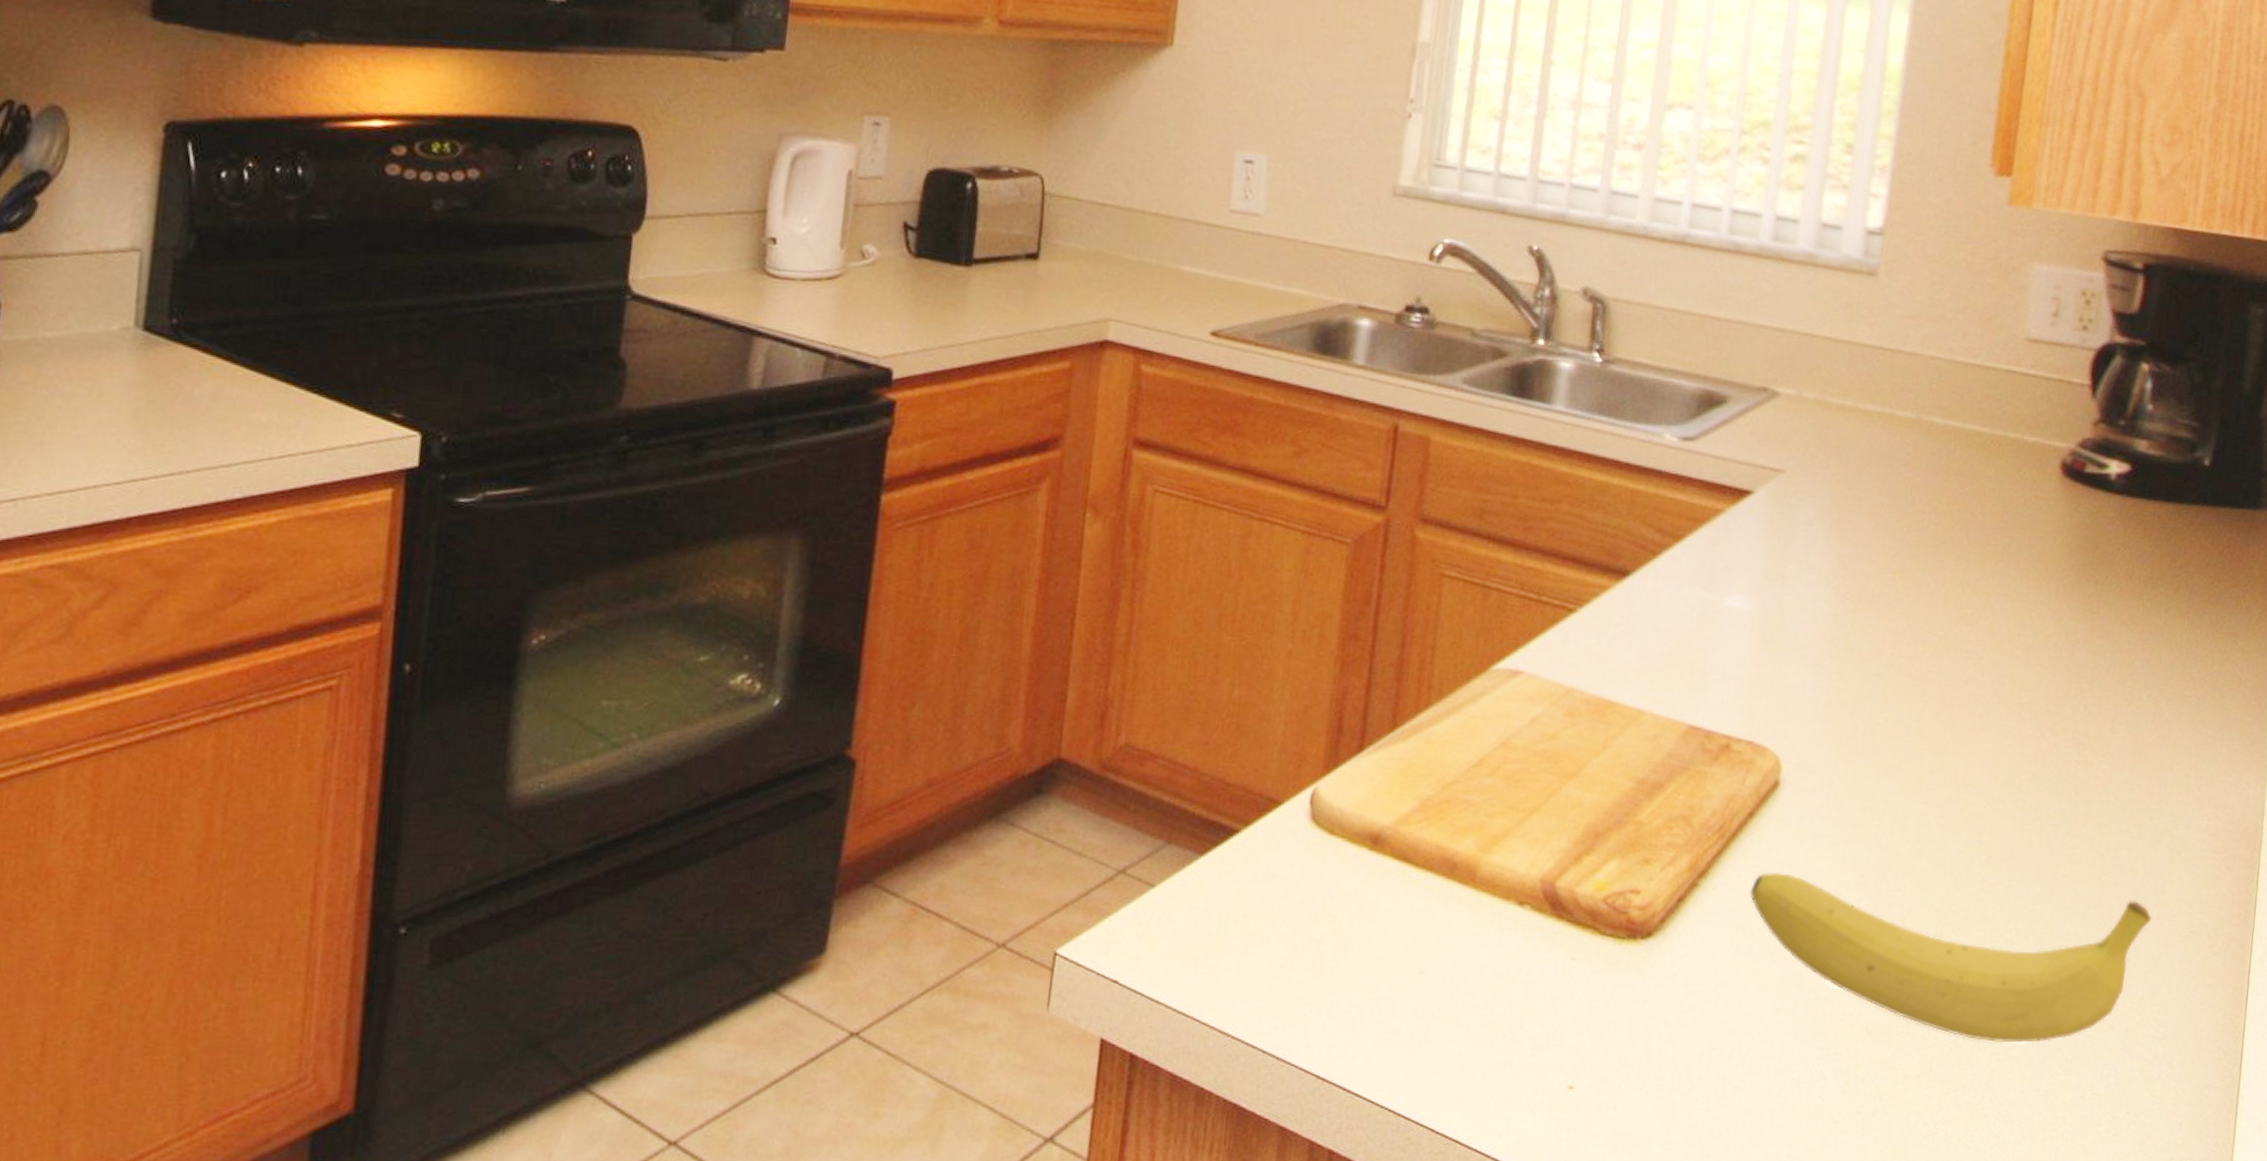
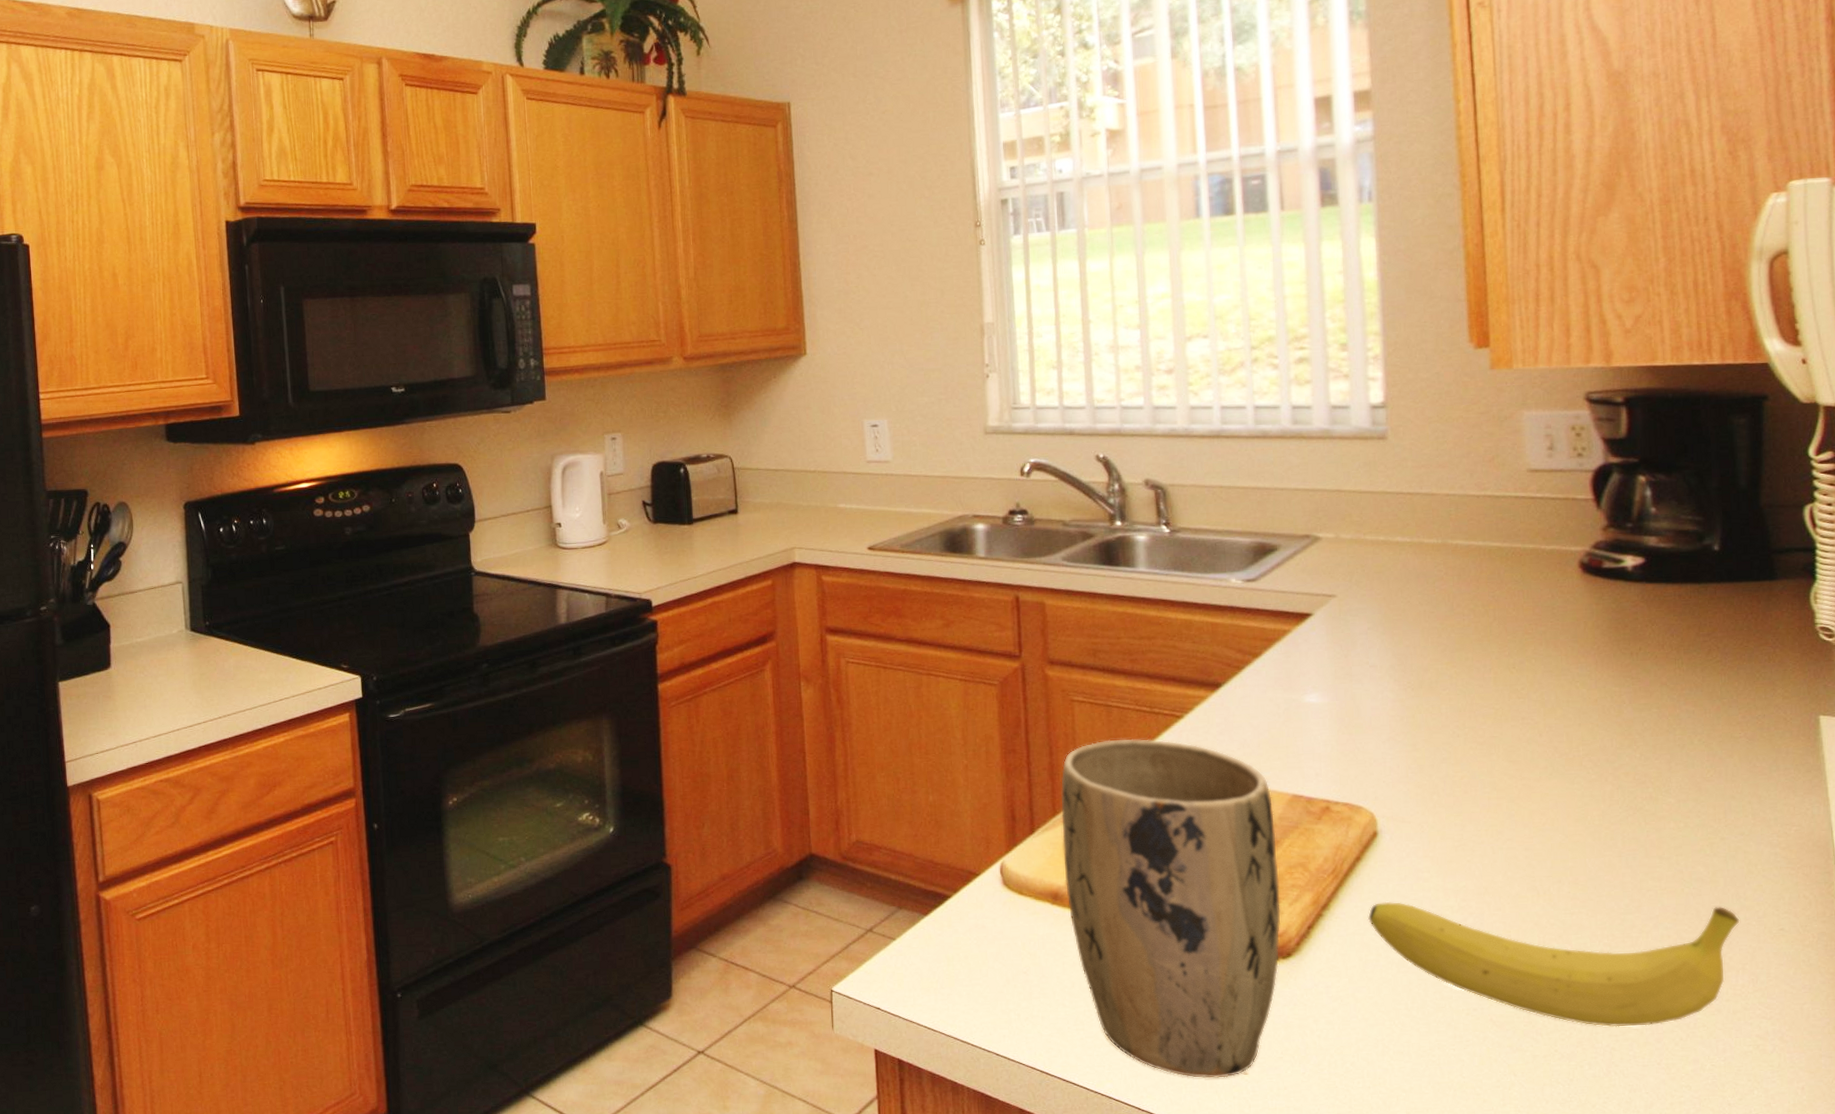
plant pot: none [1389,632,1665,1092] -> present [1060,738,1281,1078]

